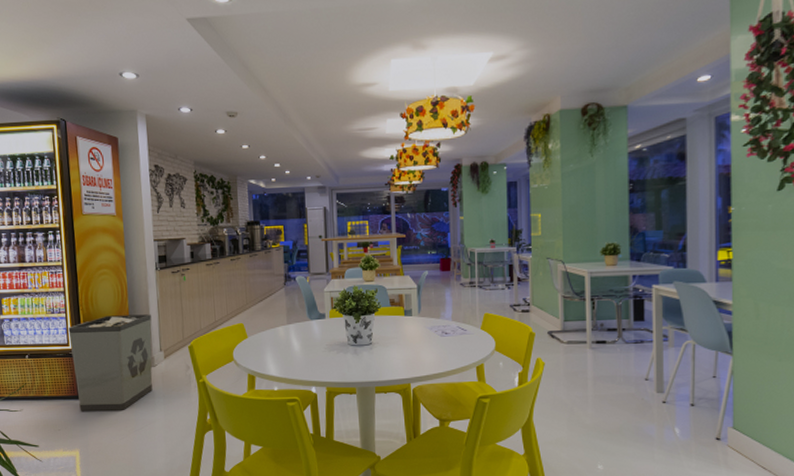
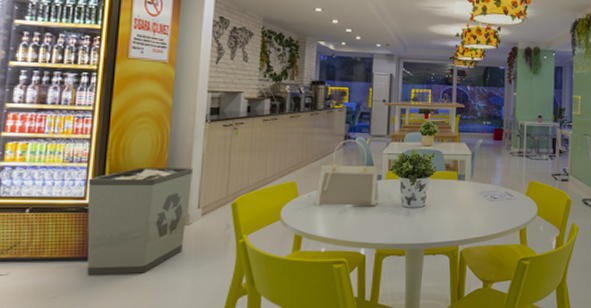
handbag: none [262,278,324,346] -> present [314,139,379,206]

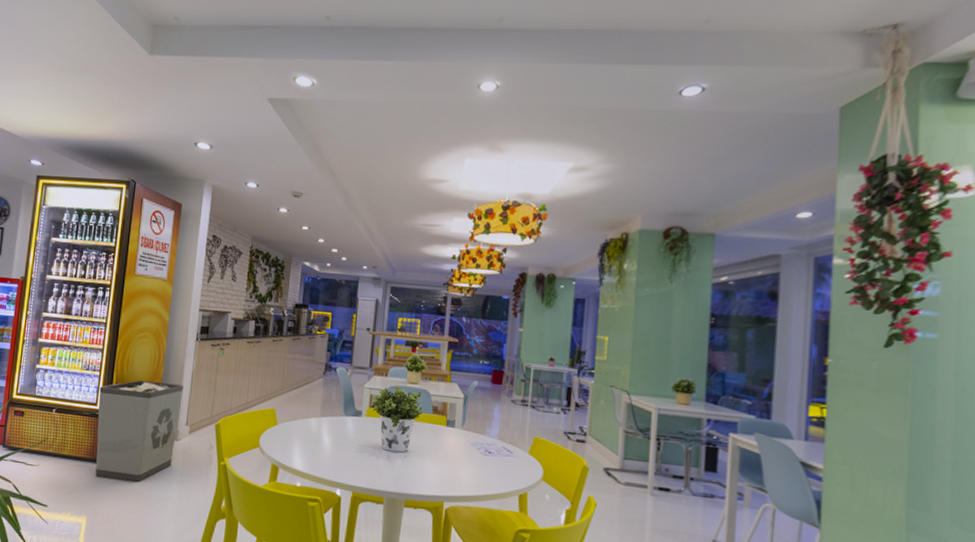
handbag: present [314,139,379,206] -> none [292,368,359,444]

